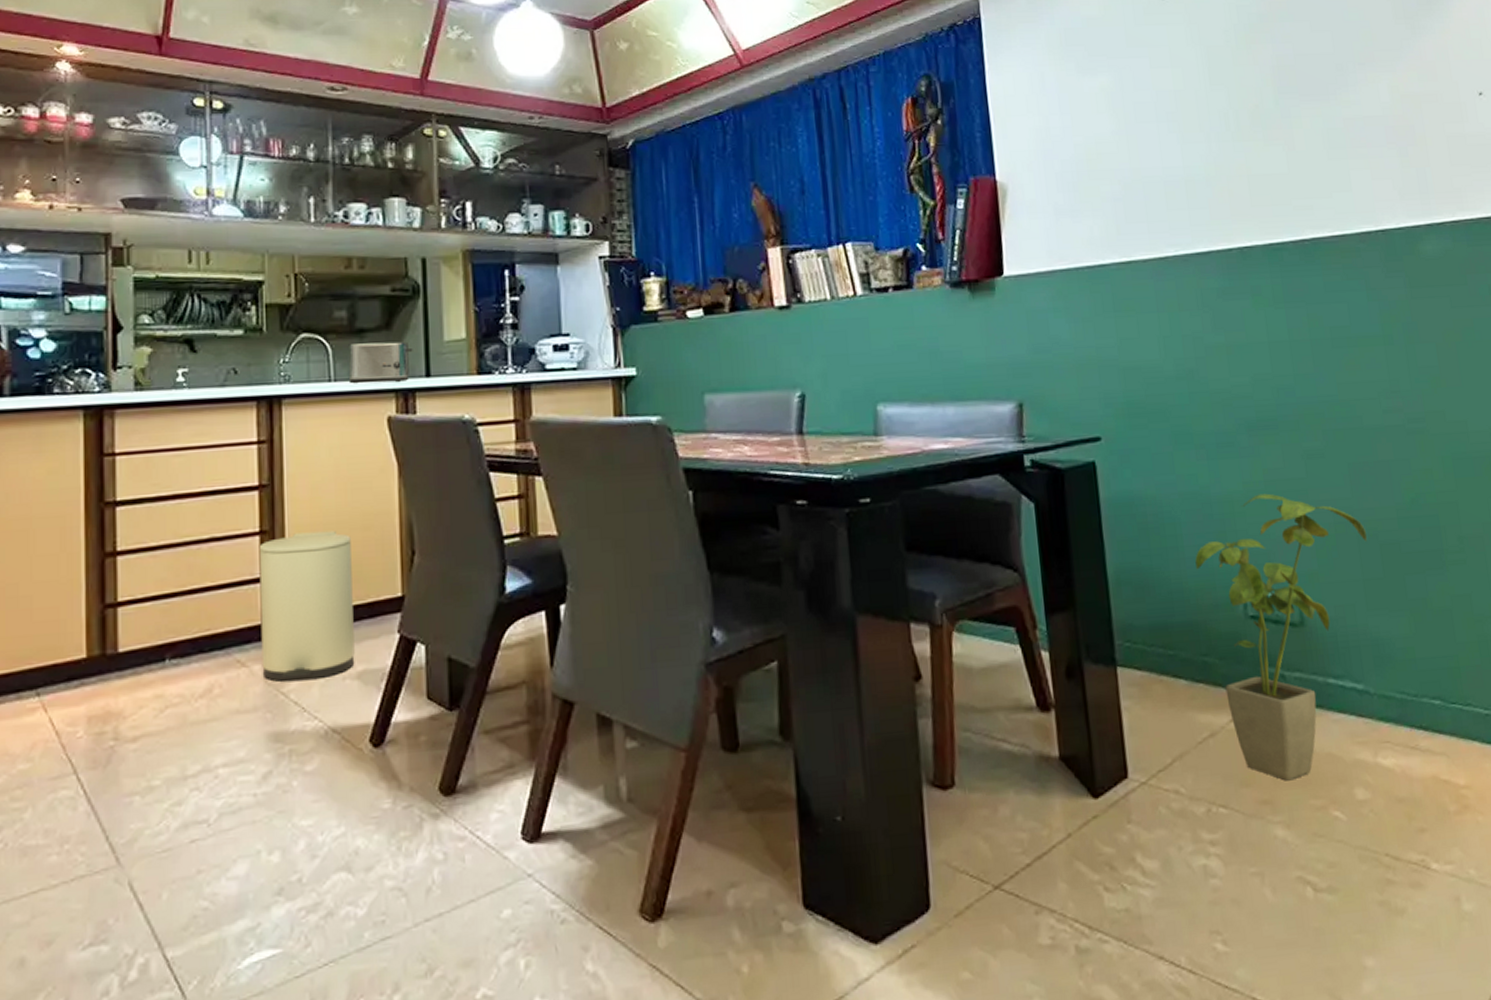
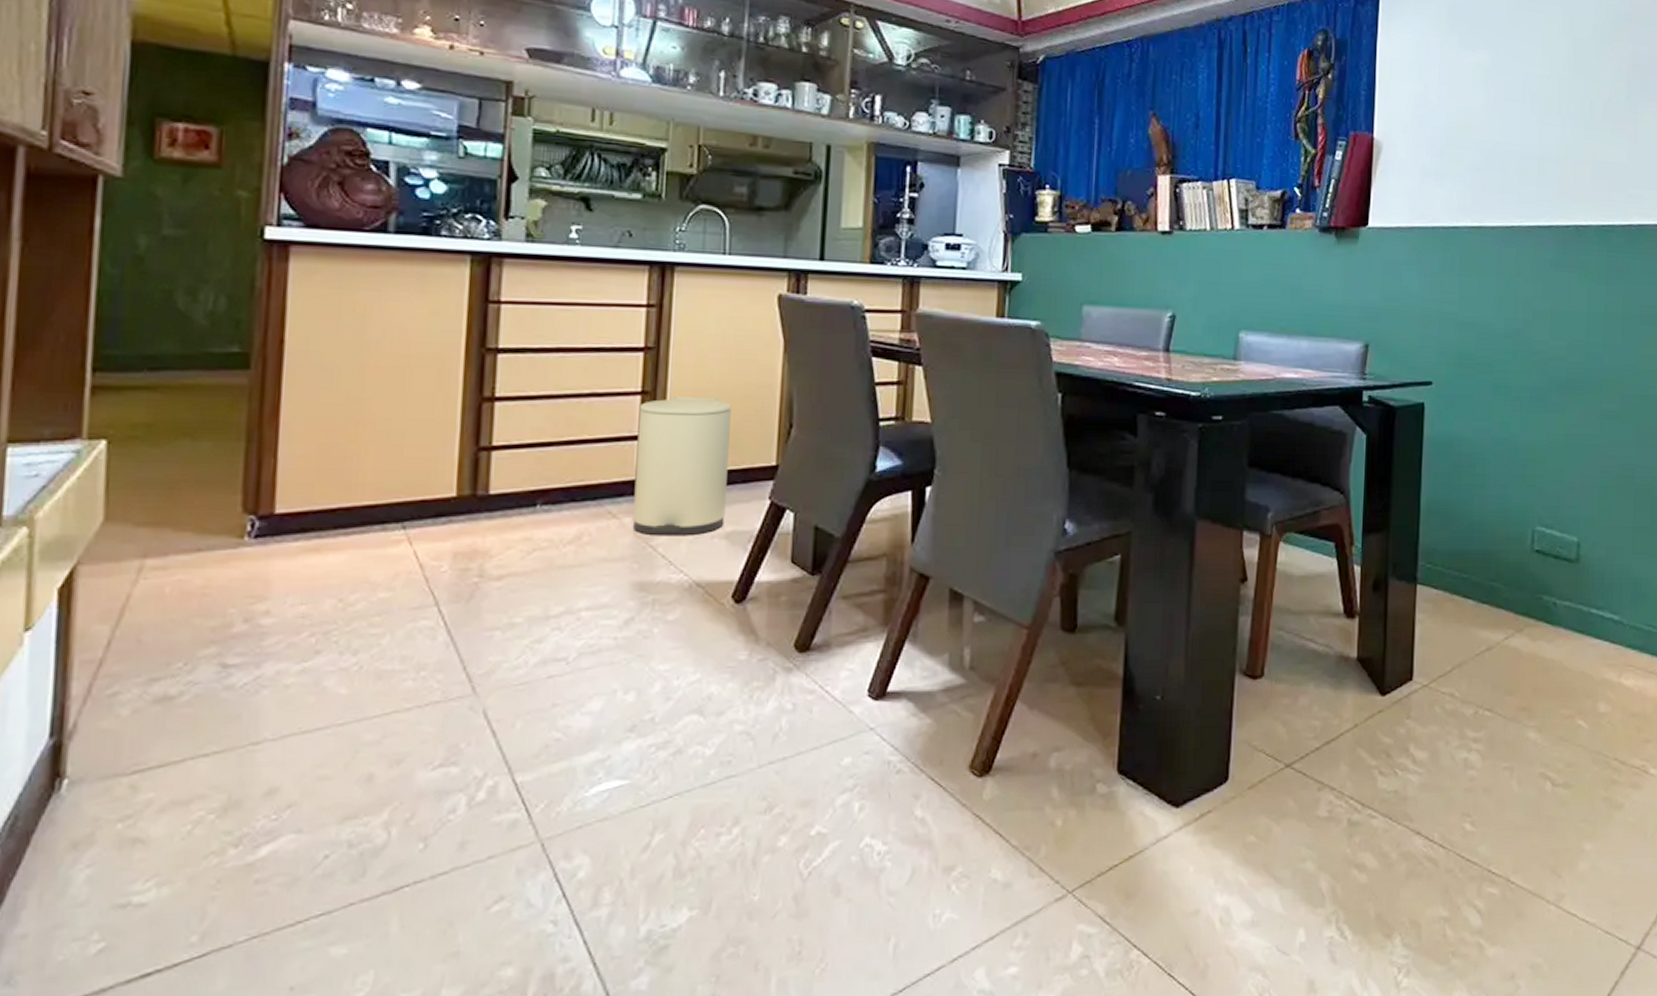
toaster: present [347,341,413,384] -> none [743,219,810,263]
house plant: present [1195,493,1367,781] -> none [1497,445,1642,692]

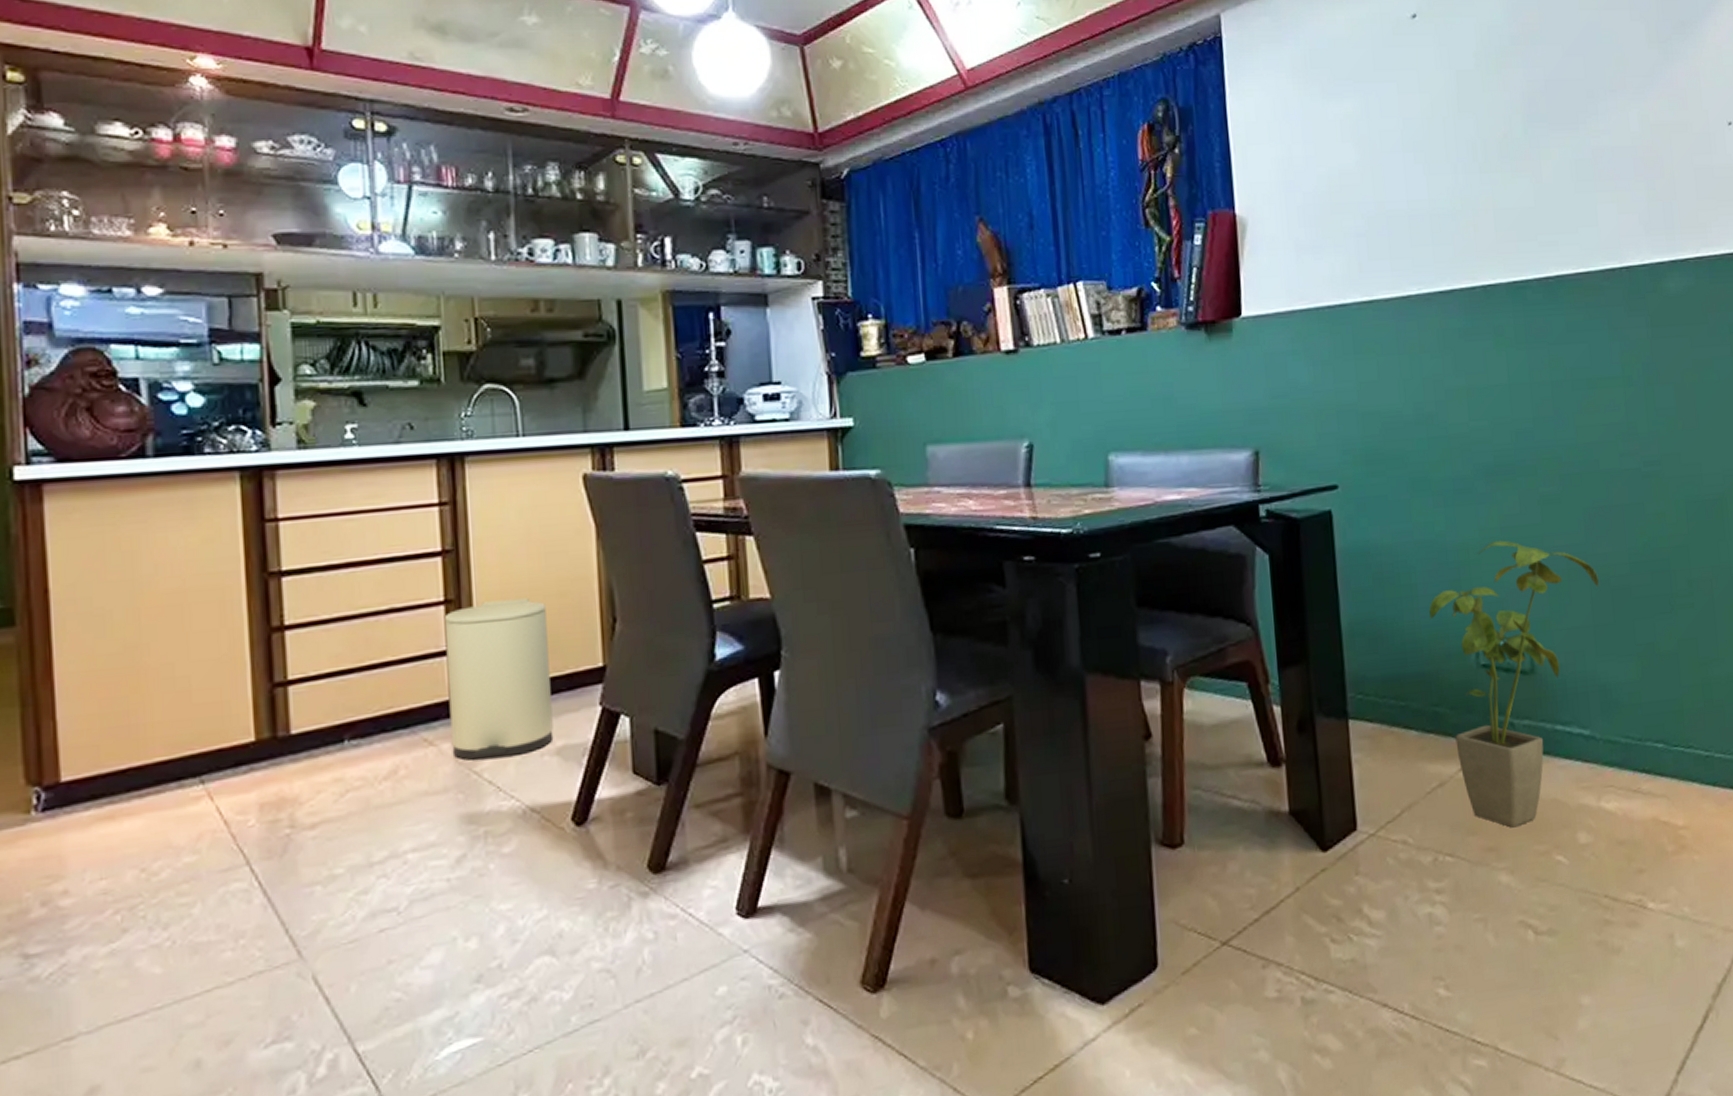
house plant: none [1497,445,1642,692] -> present [1429,540,1599,828]

